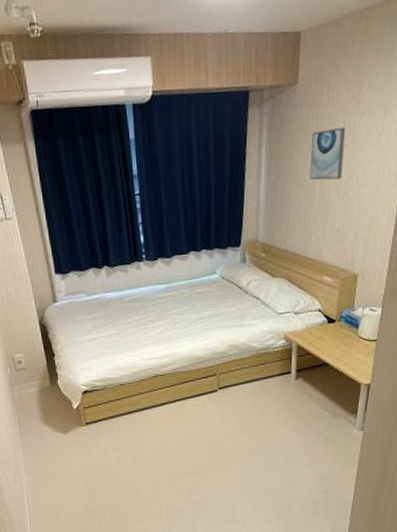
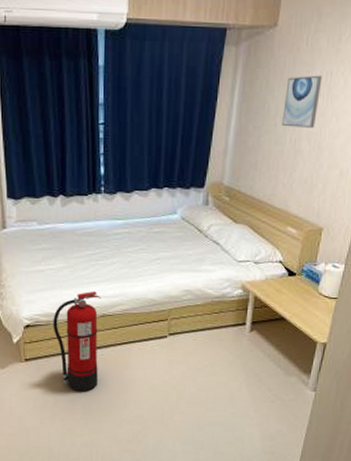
fire extinguisher: none [108,353,156,449] -> present [53,291,101,392]

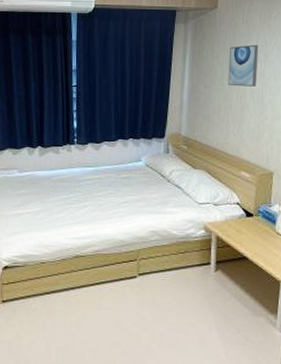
fire extinguisher: present [53,291,101,392] -> none [29,232,74,334]

